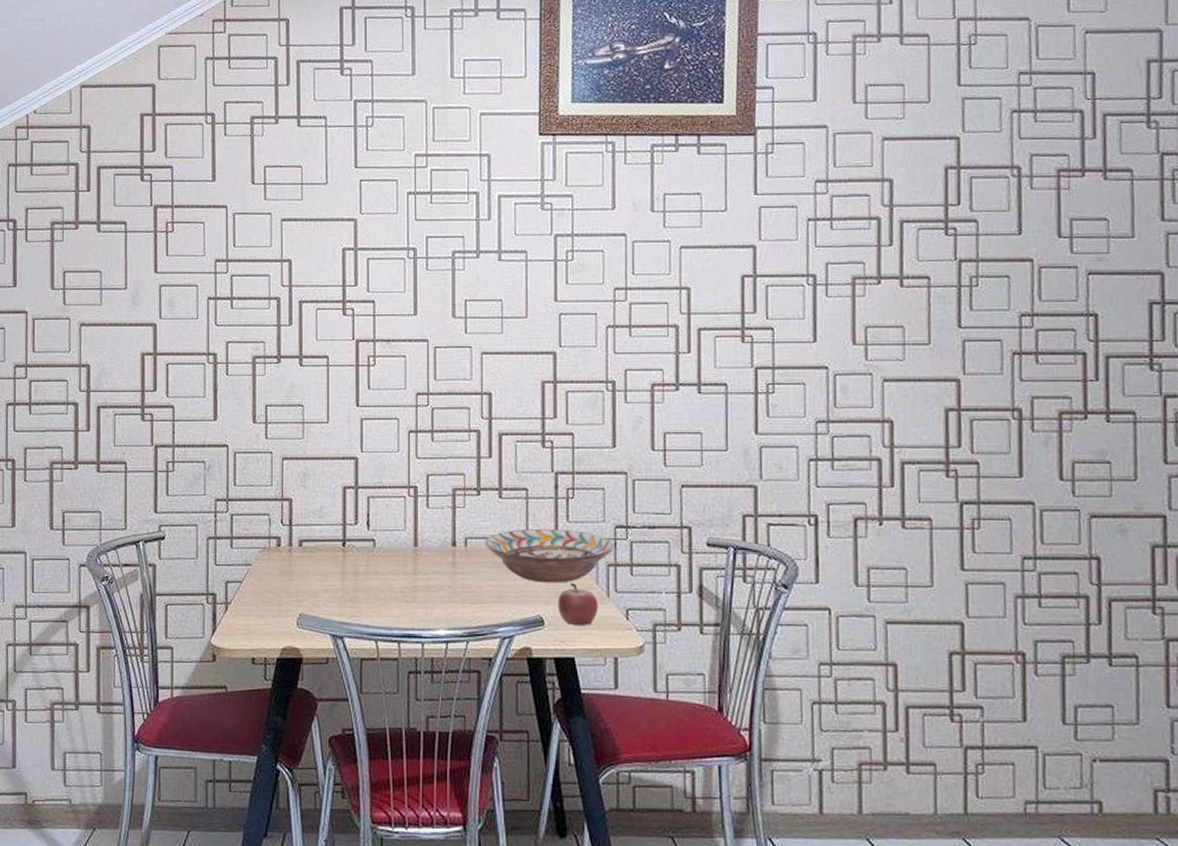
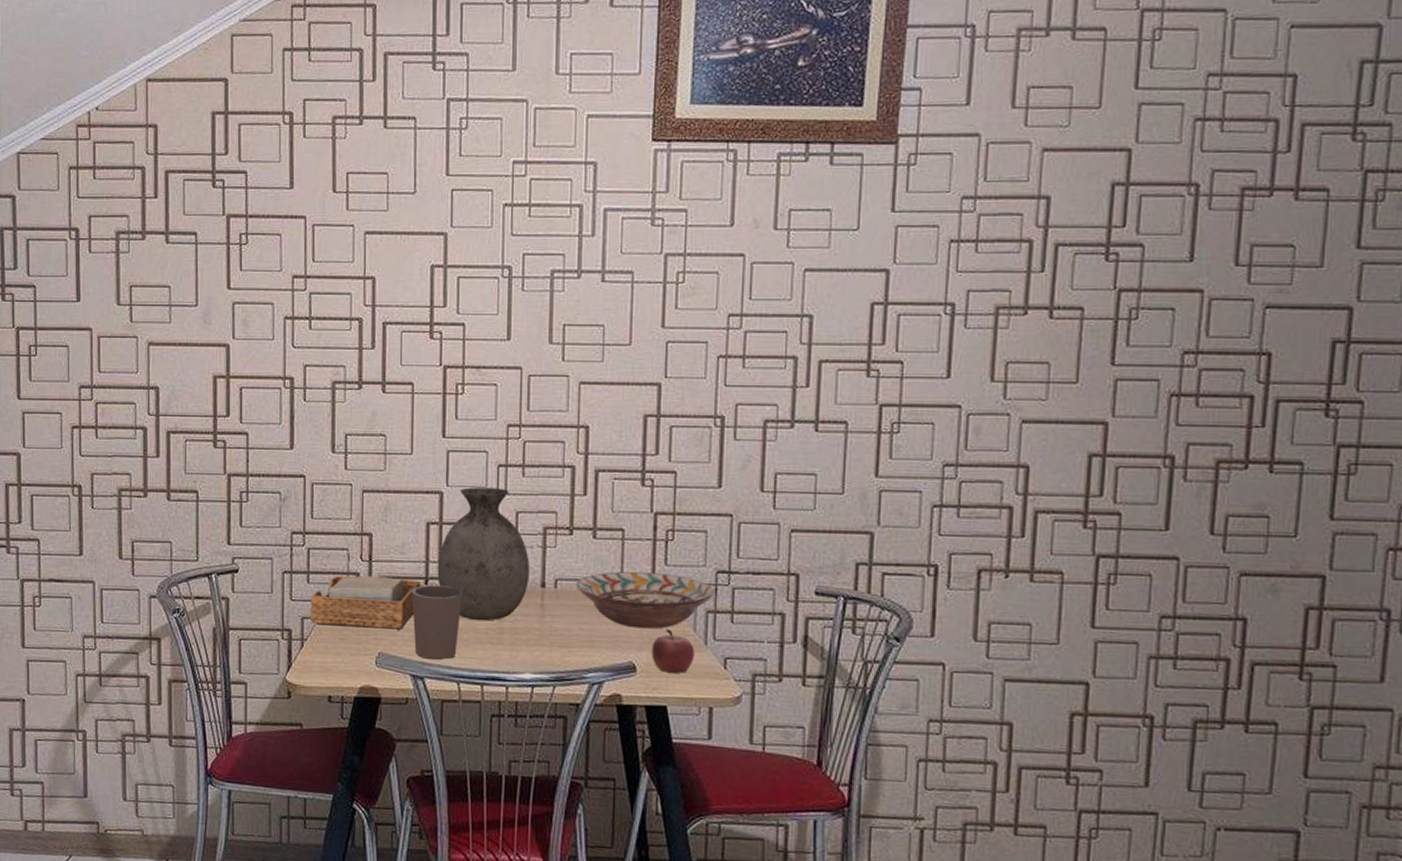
napkin holder: none [233,539,339,591] -> present [310,575,421,630]
cup: none [329,547,378,620] -> present [411,585,463,661]
vase: none [354,453,440,580] -> present [437,487,529,622]

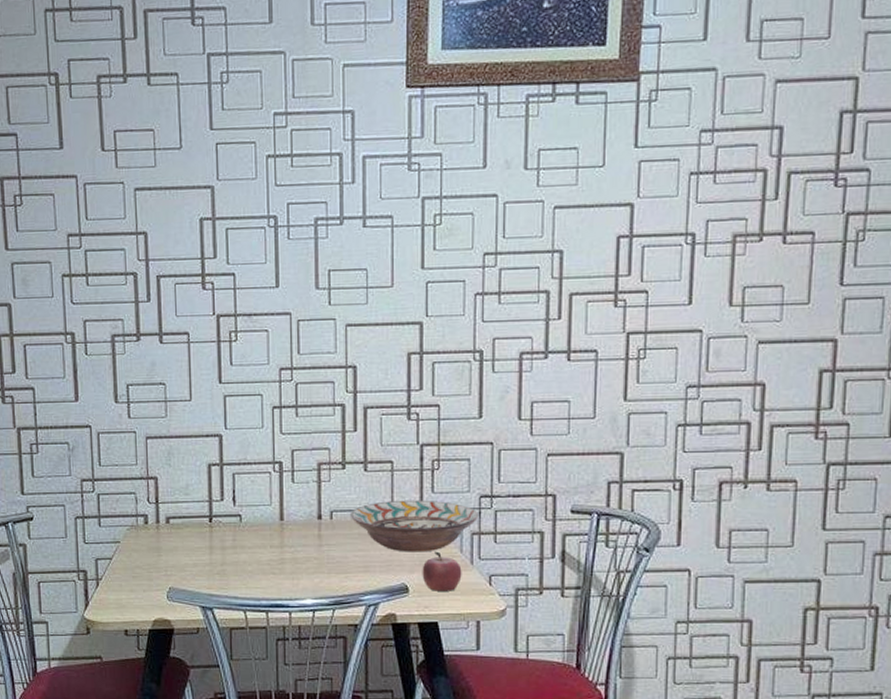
napkin holder: present [310,575,421,630] -> none [103,517,206,565]
cup: present [411,585,463,661] -> none [197,522,245,592]
vase: present [437,487,529,622] -> none [220,429,306,553]

